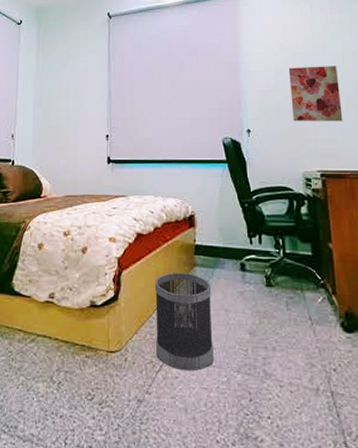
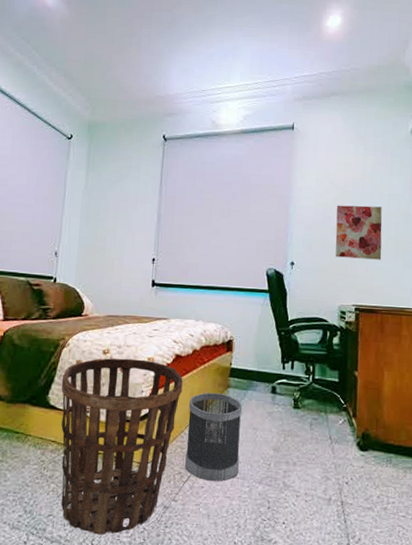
basket: none [24,239,147,433] -> present [61,358,183,535]

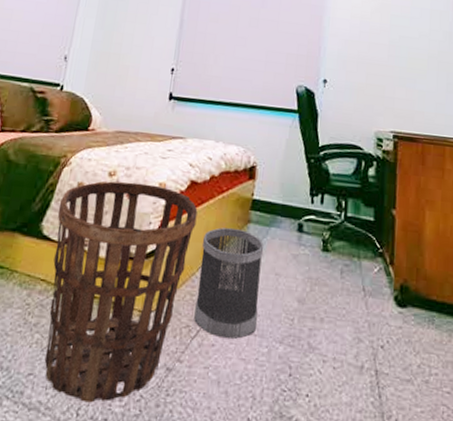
wall art: present [335,205,382,260] -> none [372,18,423,82]

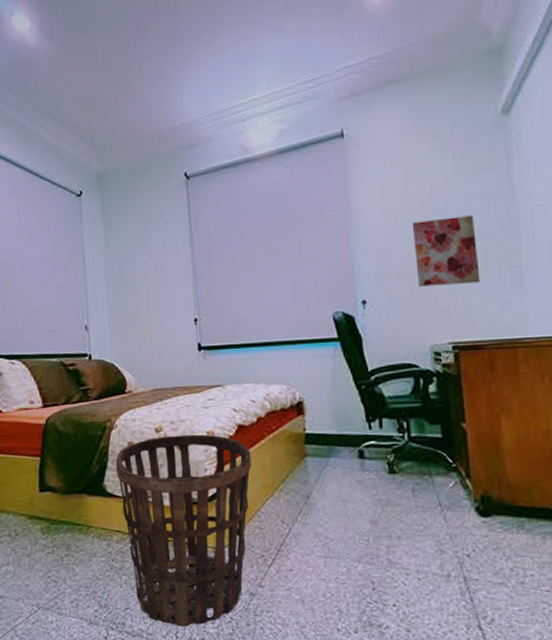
wastebasket: present [194,227,264,339] -> none [262,464,331,564]
wall art: none [372,18,423,82] -> present [411,215,481,287]

